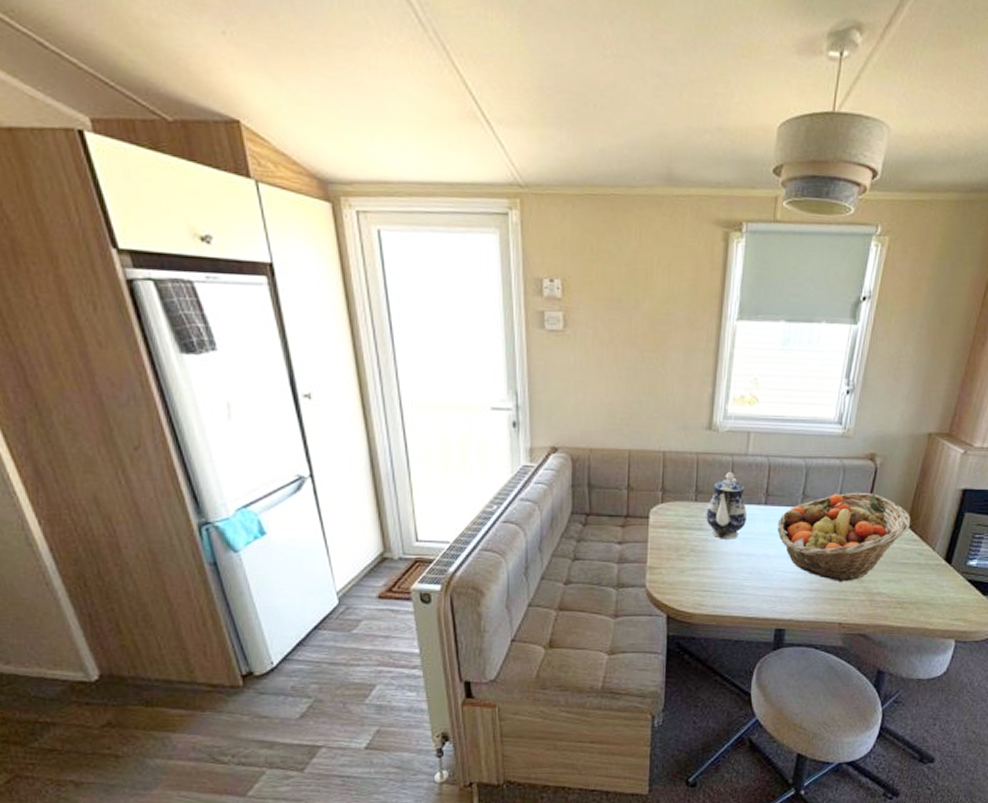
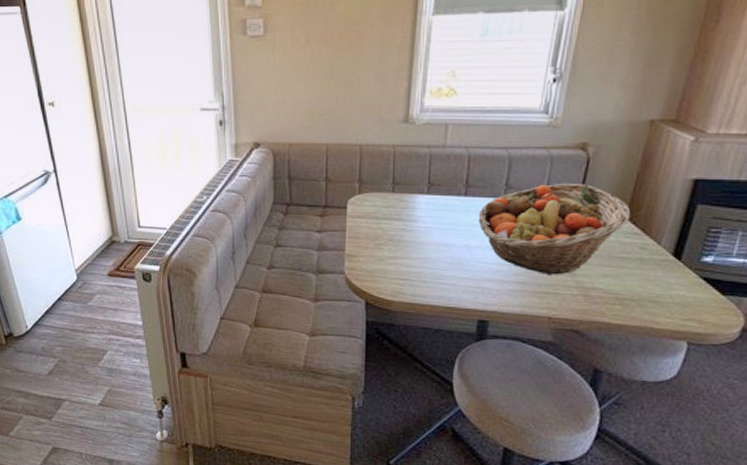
teapot: present [706,472,748,539] -> none [403,164,447,230]

